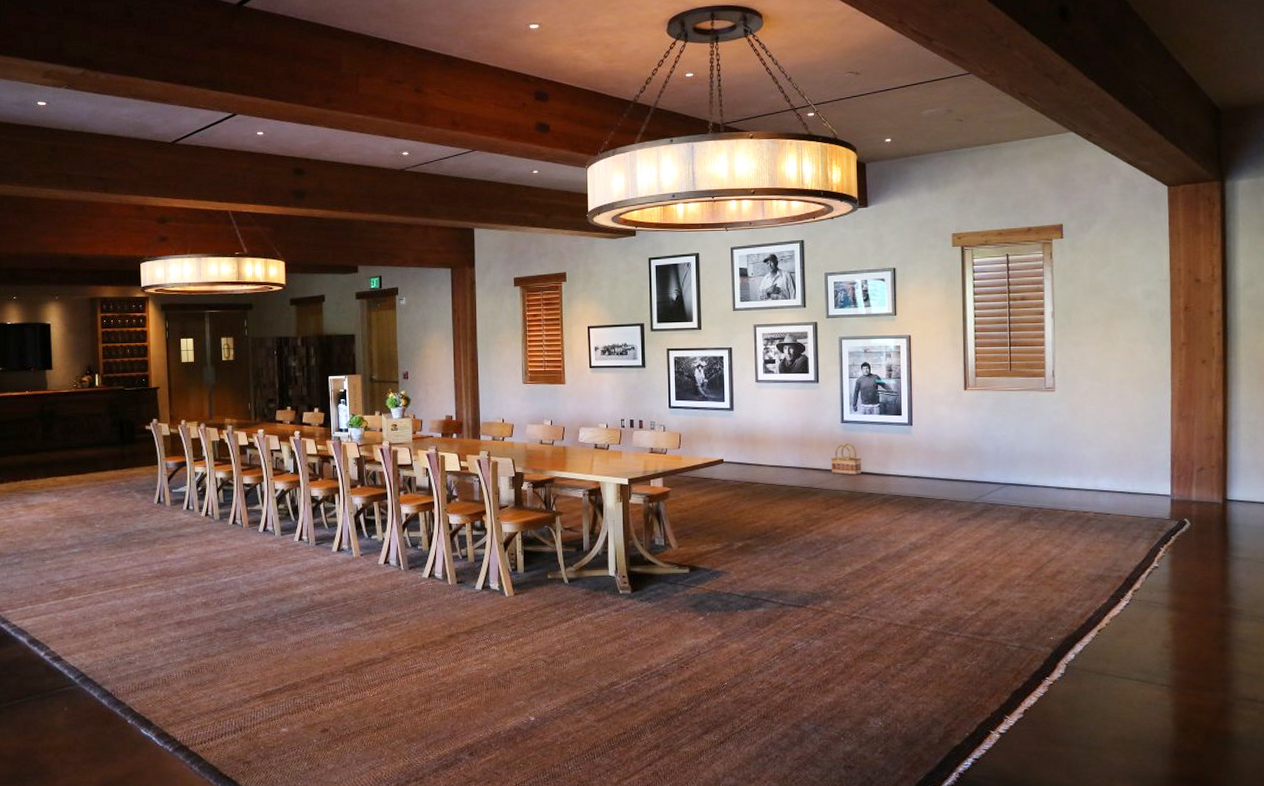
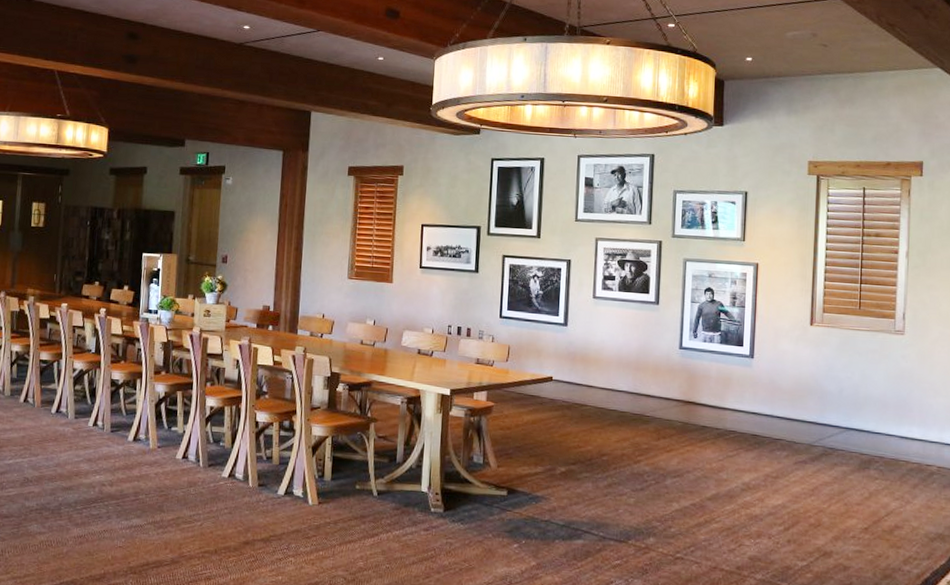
basket: present [831,444,861,476] -> none [665,371,697,406]

